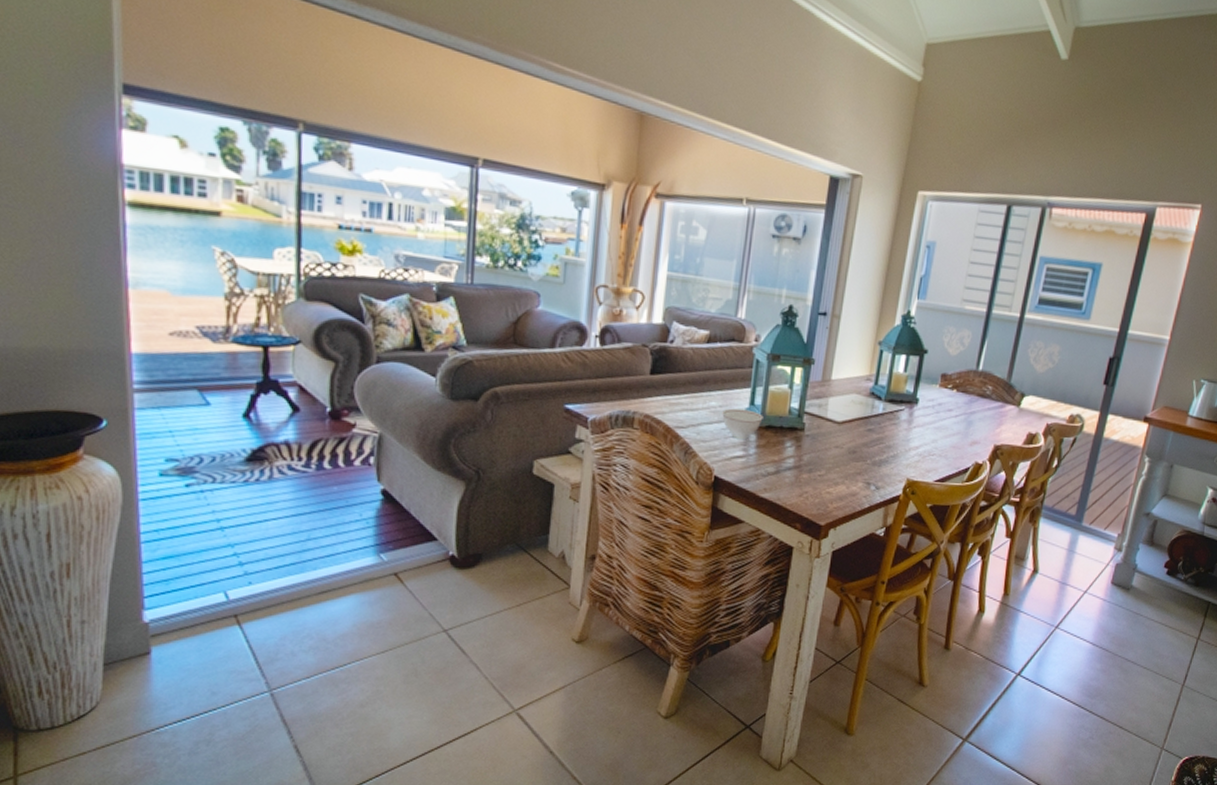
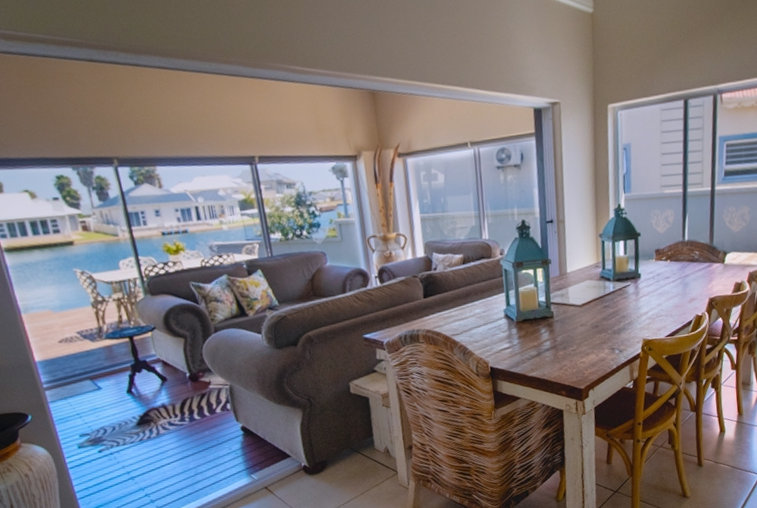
bowl: present [722,408,764,440] -> none [486,310,519,336]

